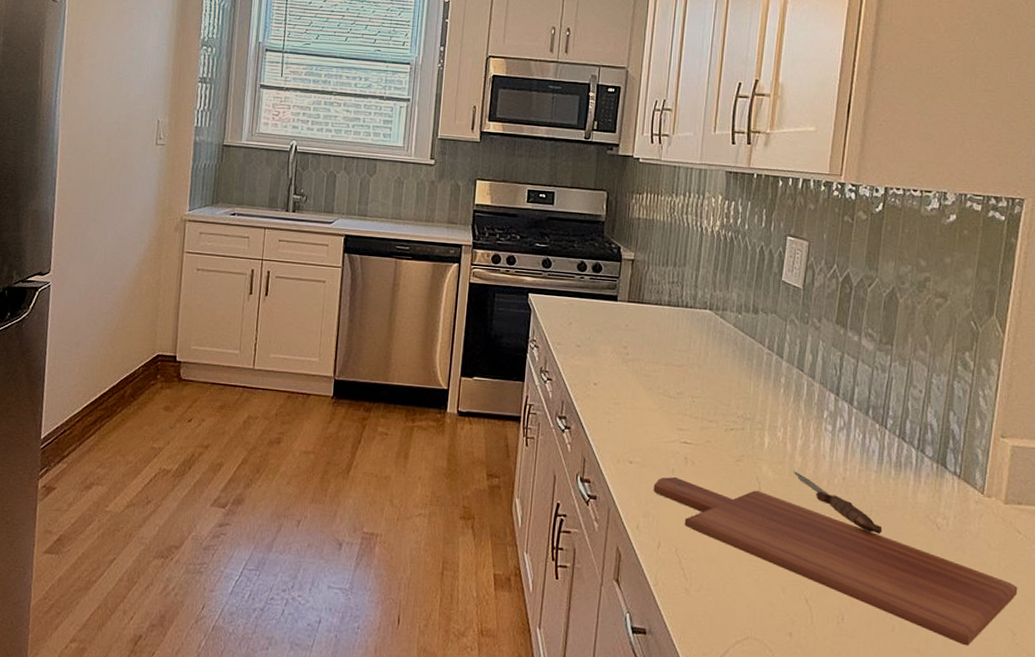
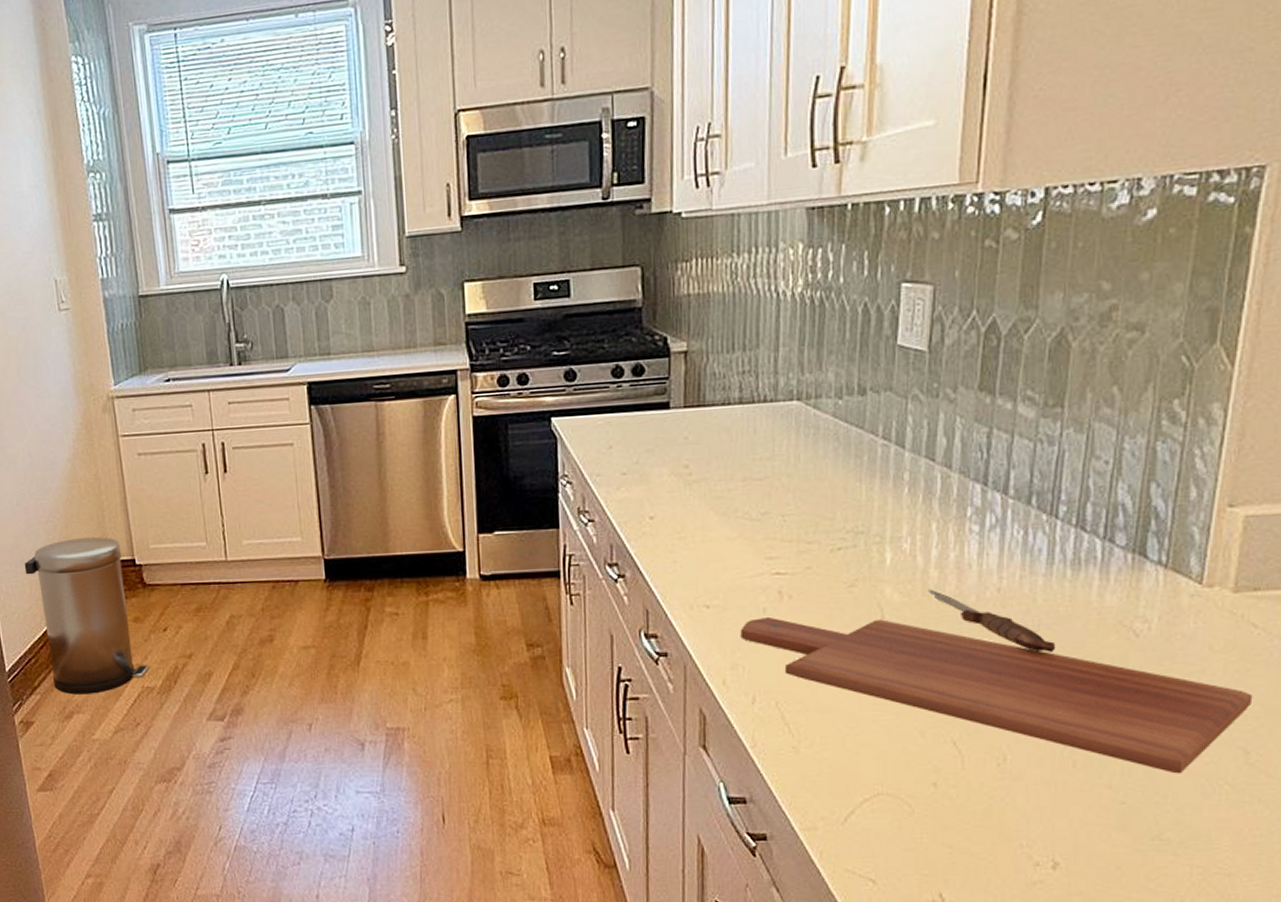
pedal bin: none [78,330,170,469] -> present [24,537,150,695]

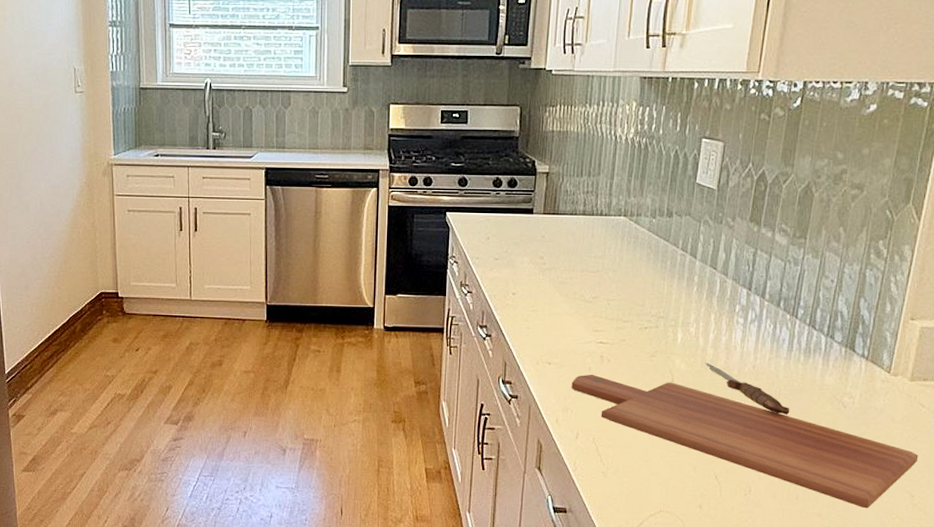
pedal bin: present [24,537,150,695] -> none [28,272,122,397]

